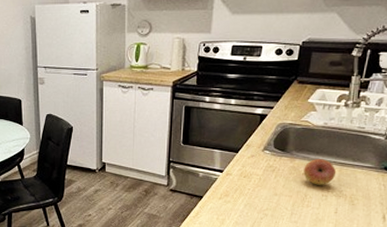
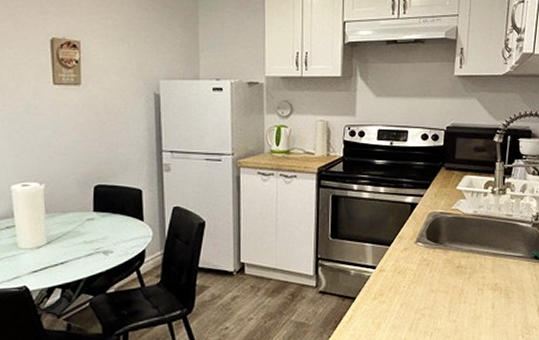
fruit: present [303,159,337,185] -> none [458,250,490,279]

